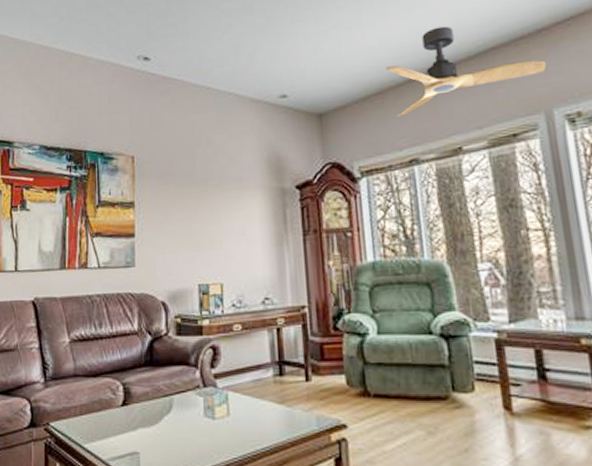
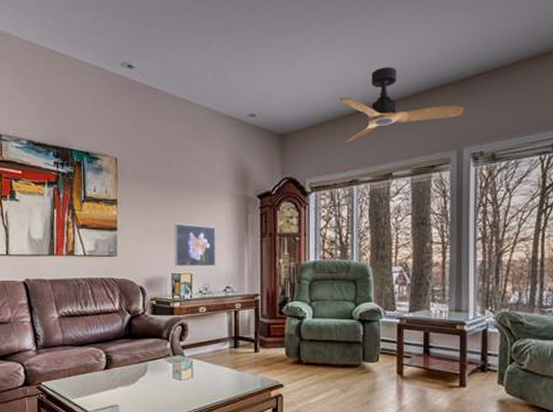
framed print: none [199,224,251,277] -> present [174,223,216,267]

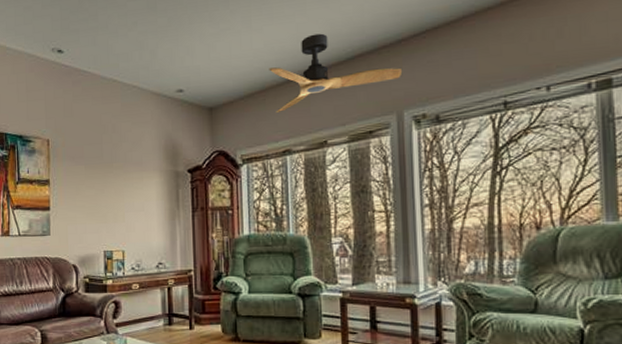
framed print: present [174,223,216,267] -> none [105,201,148,245]

